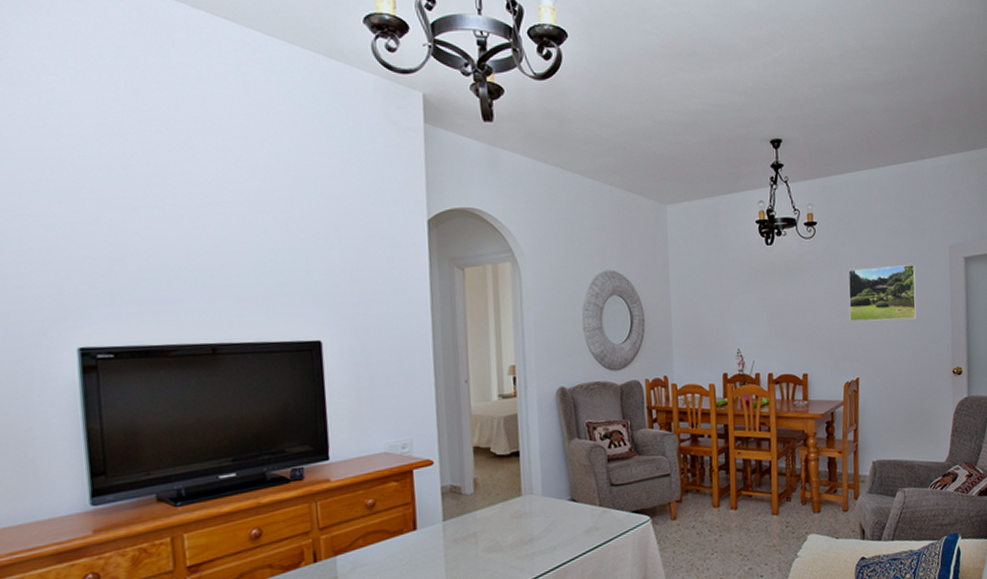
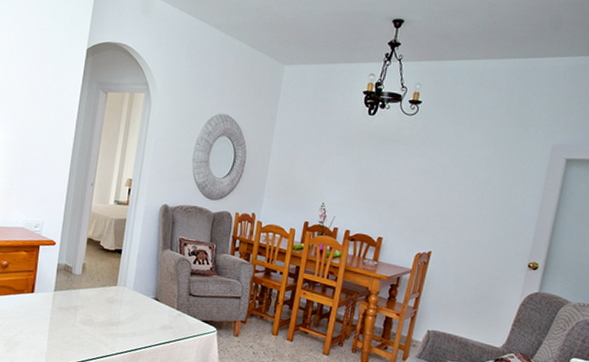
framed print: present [848,263,917,322] -> none [434,151,512,209]

